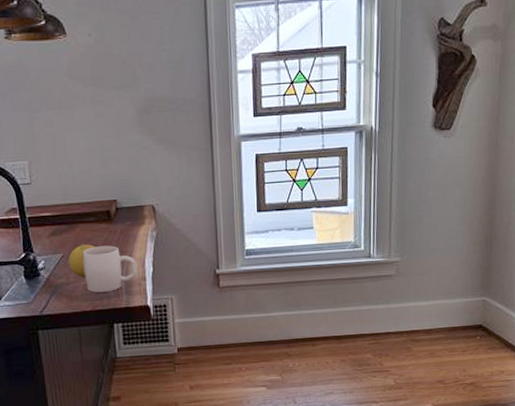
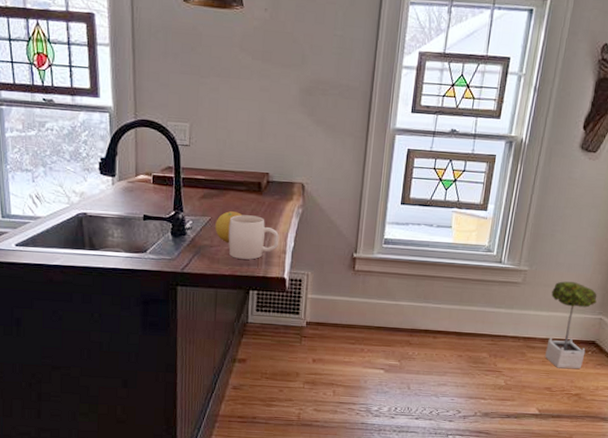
potted tree: none [428,266,476,359] -> present [545,281,598,369]

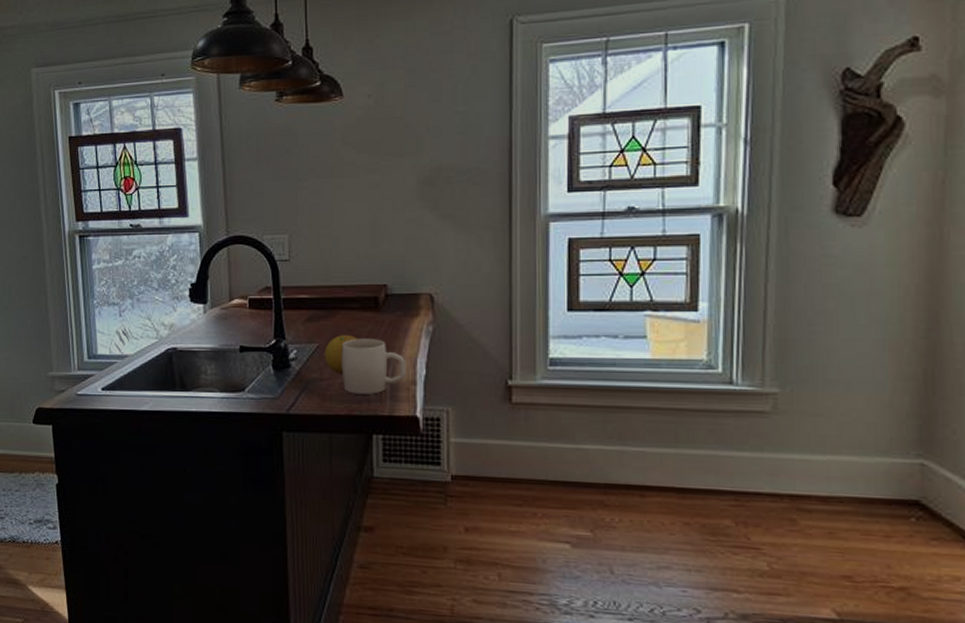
potted tree: present [545,281,598,369] -> none [825,407,909,547]

